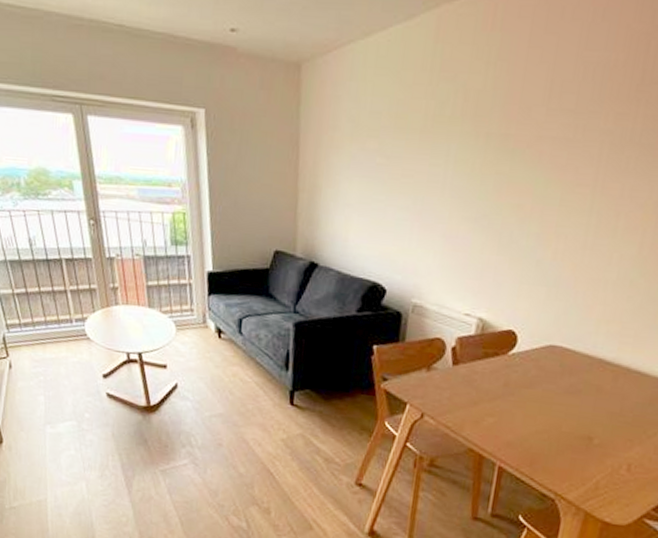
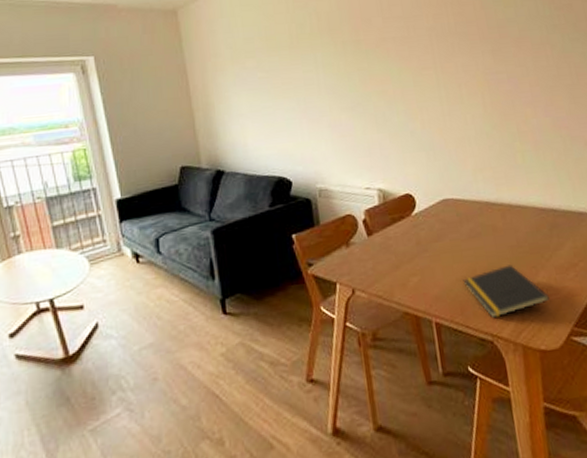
notepad: none [543,431,637,479] -> present [463,264,551,318]

